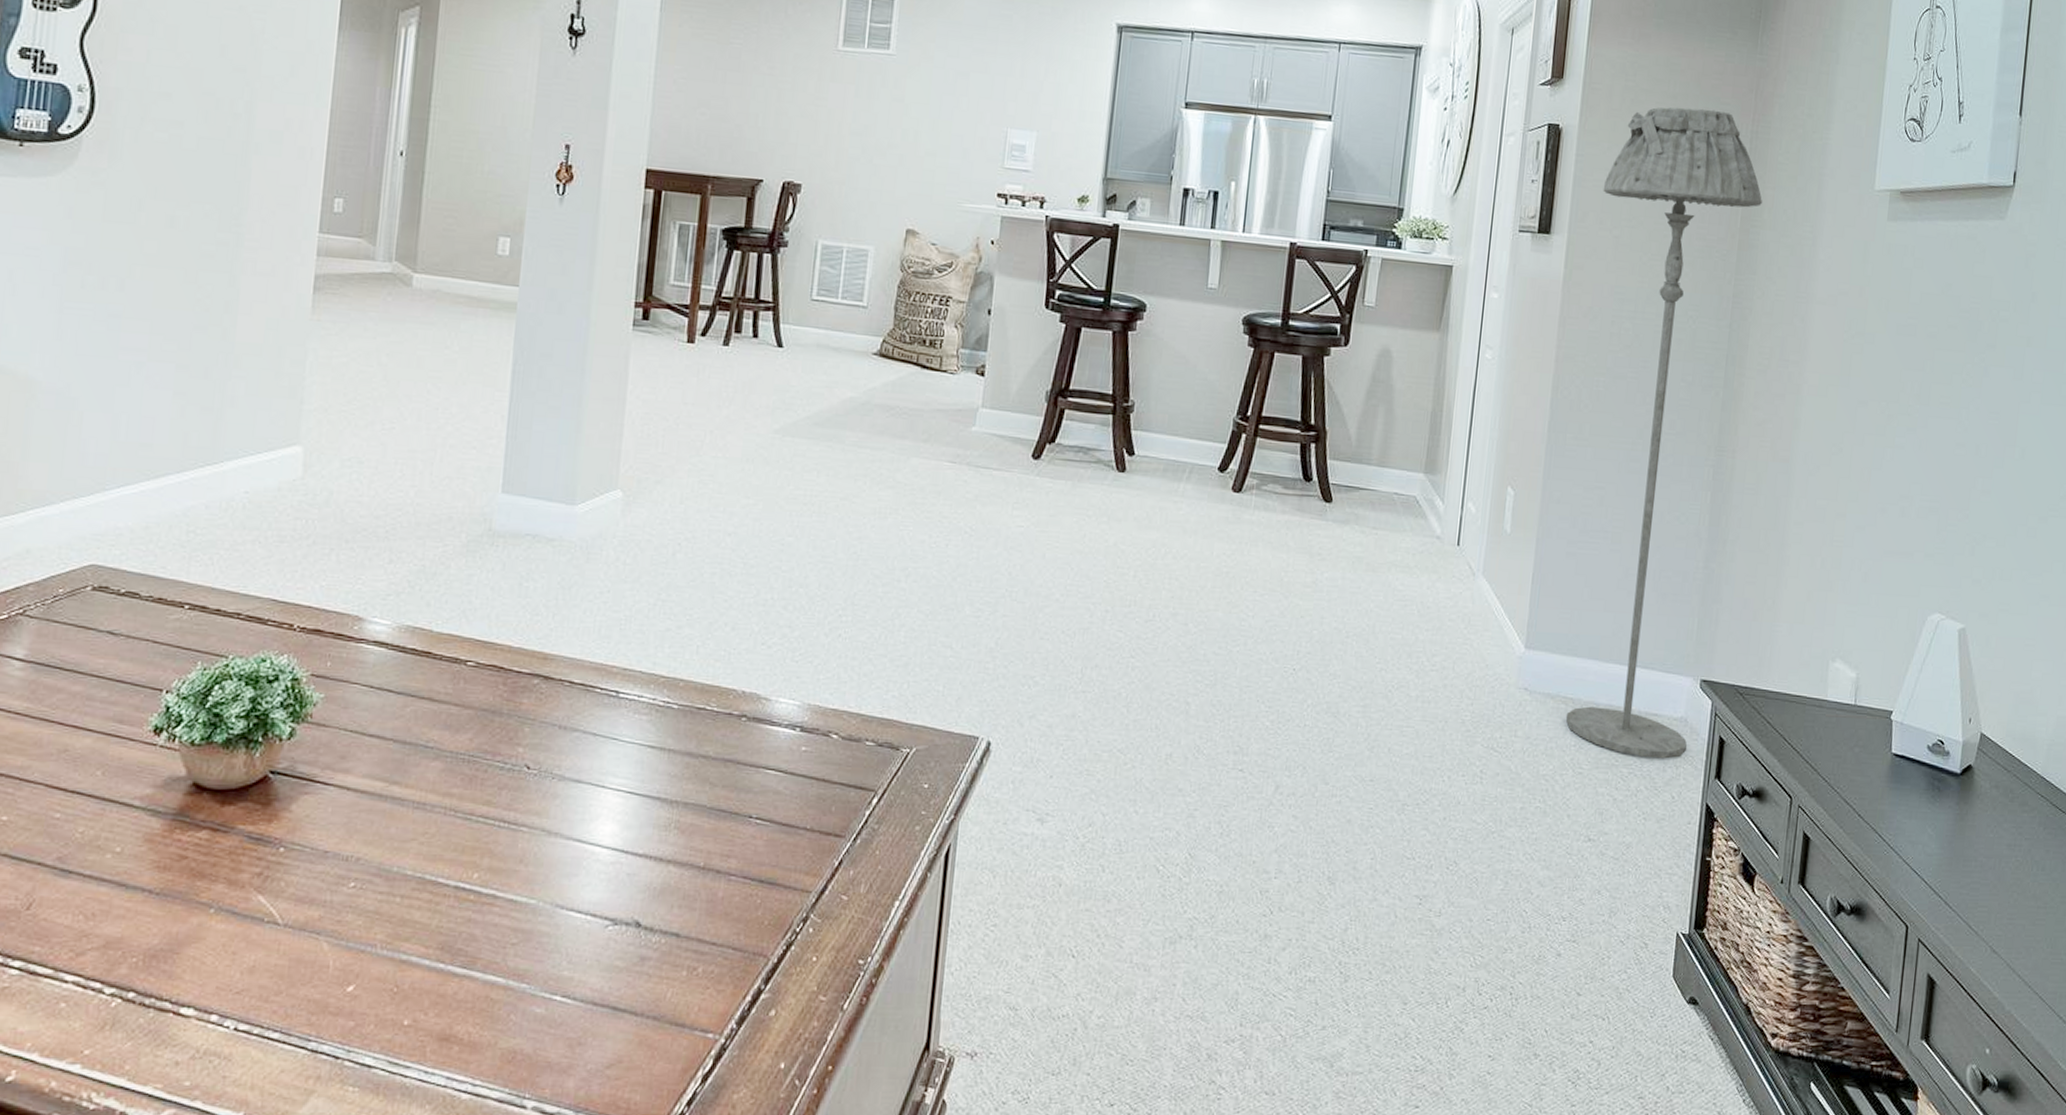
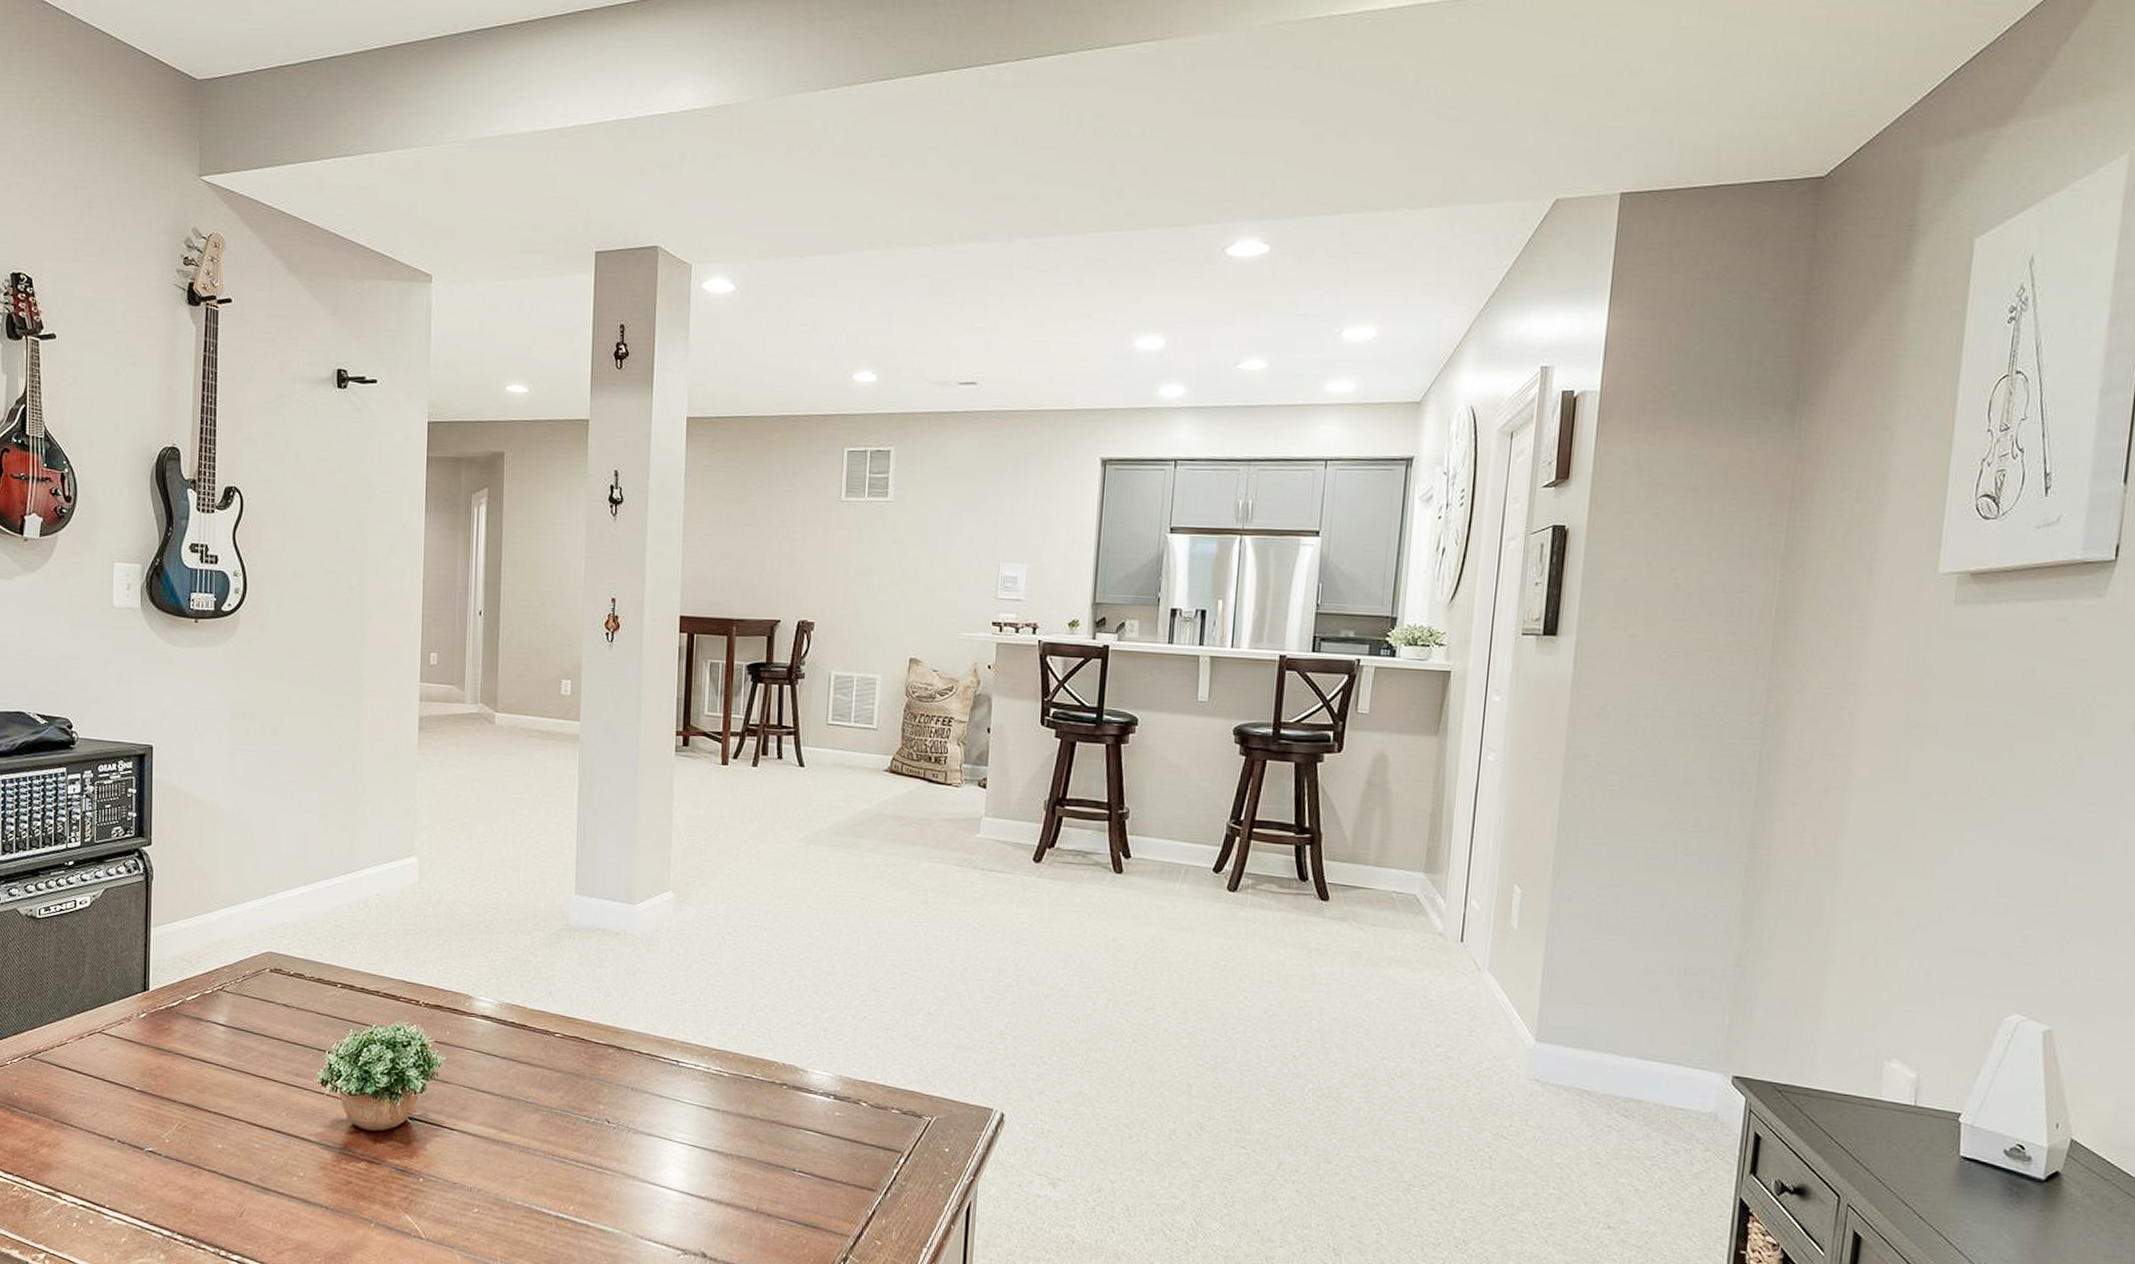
floor lamp: present [1565,107,1762,759] -> none [1581,499,1801,1153]

